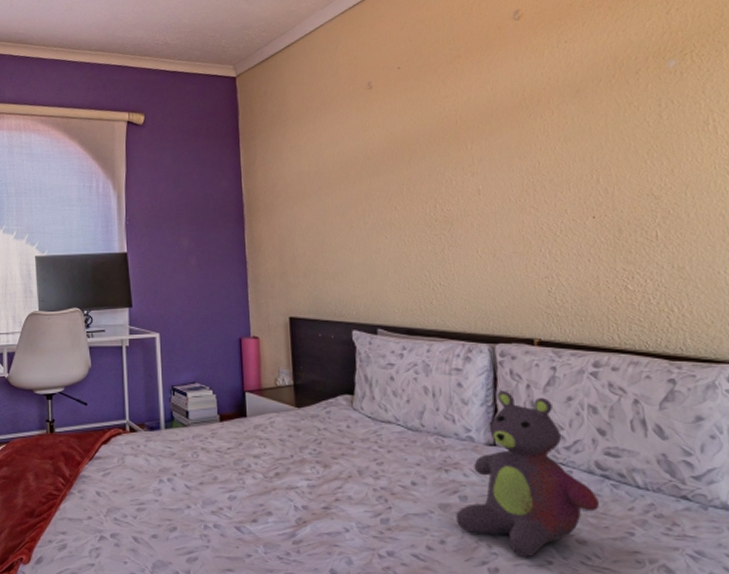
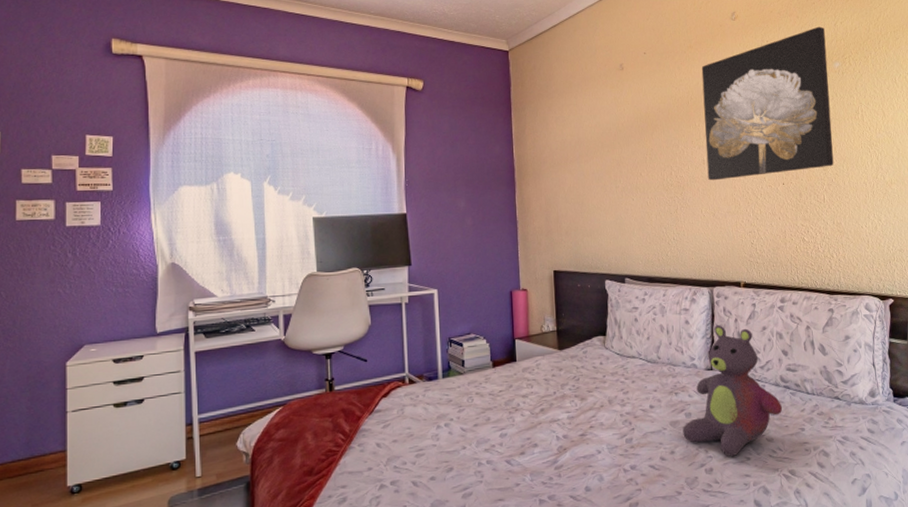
wall art: none [473,16,671,215] -> present [701,26,834,181]

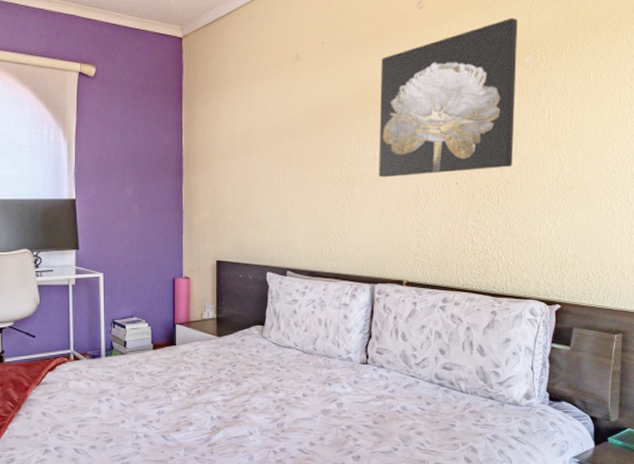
stuffed bear: present [683,325,783,457] -> none [333,321,435,447]

